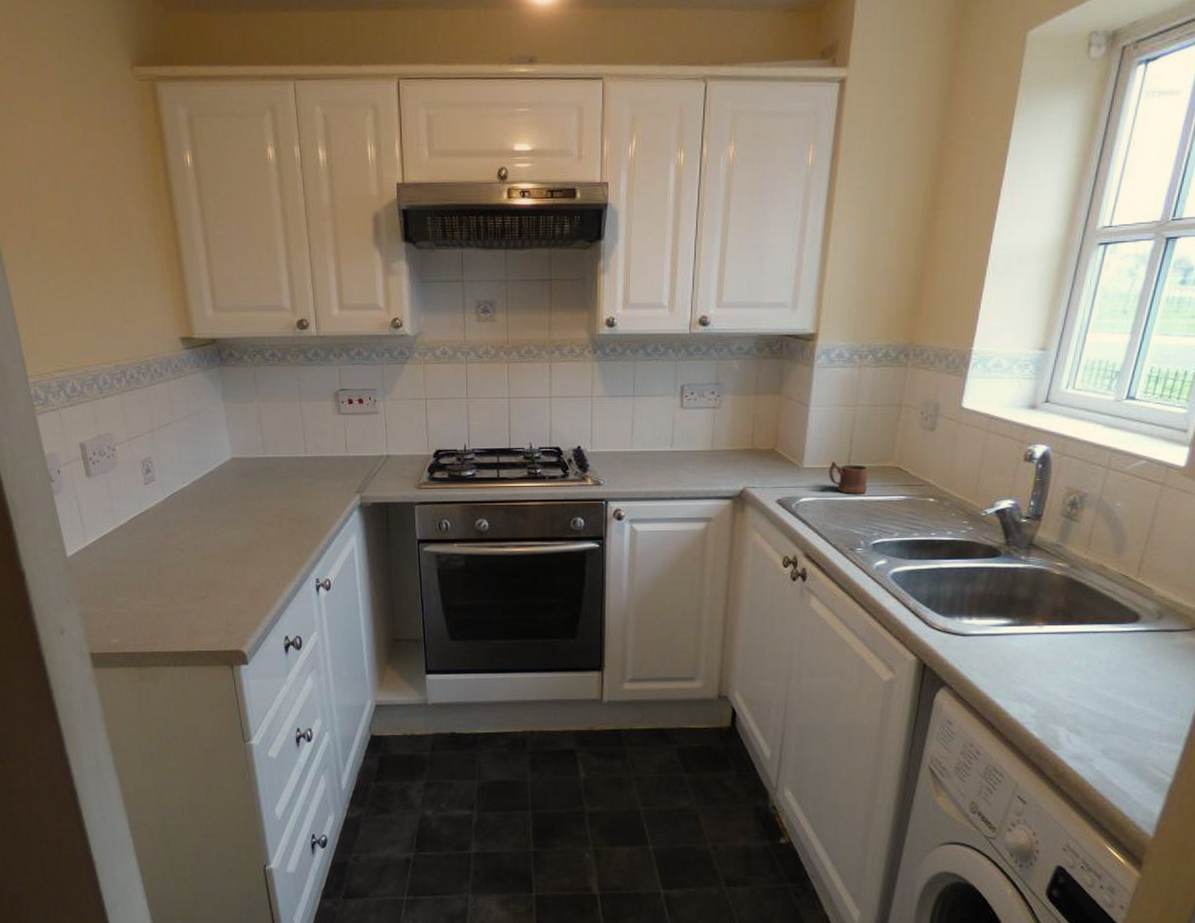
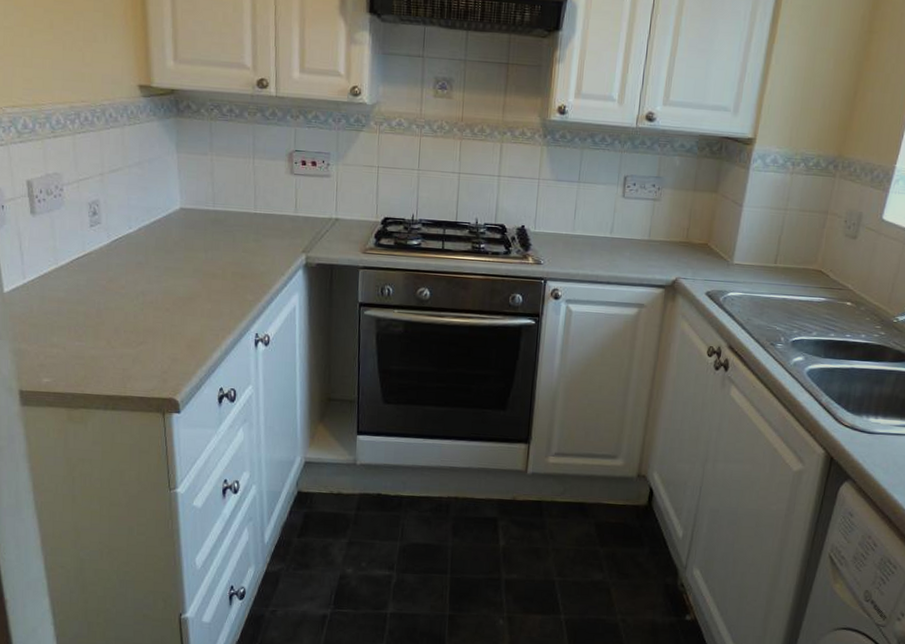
mug: present [829,461,869,494] -> none [756,259,794,293]

